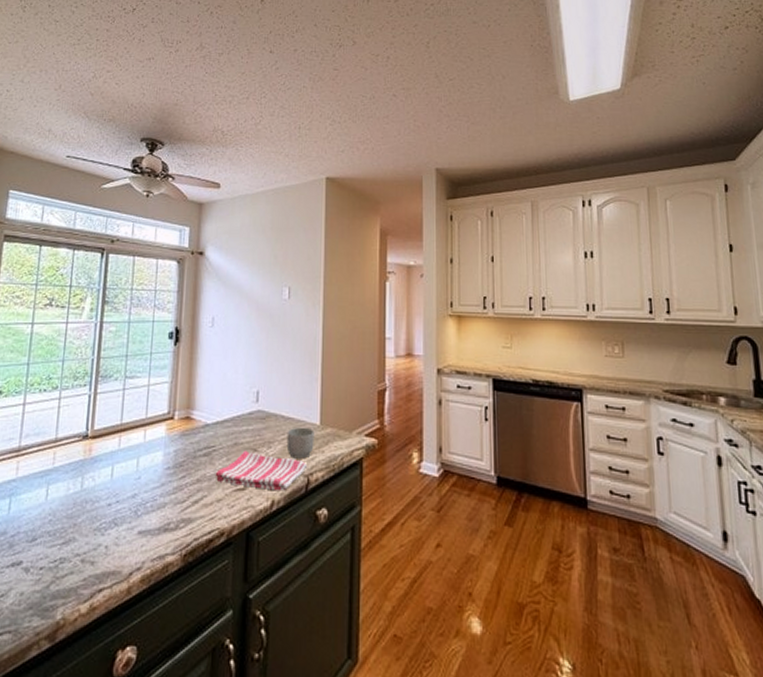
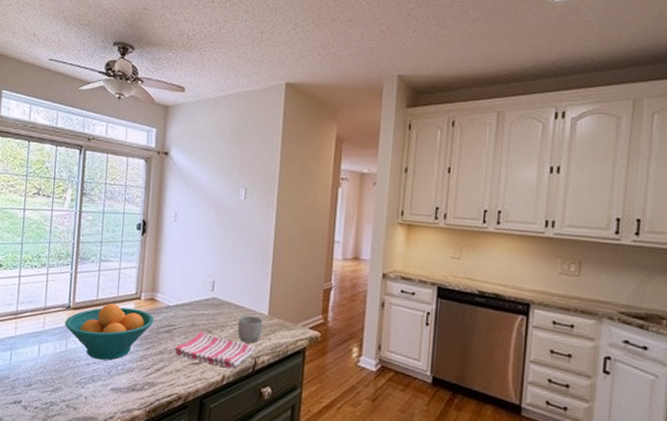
fruit bowl: none [80,427,190,497] -> present [65,303,154,361]

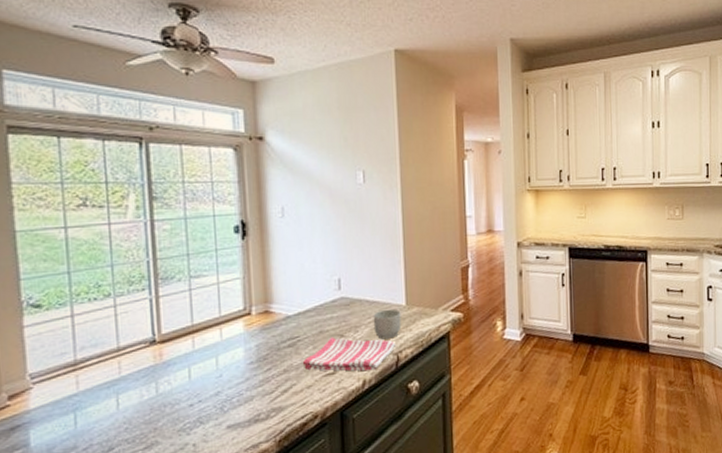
fruit bowl: present [65,303,154,361] -> none [150,326,272,397]

